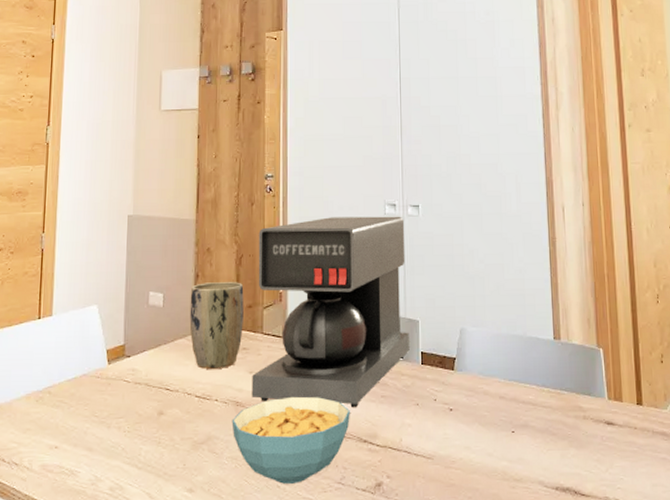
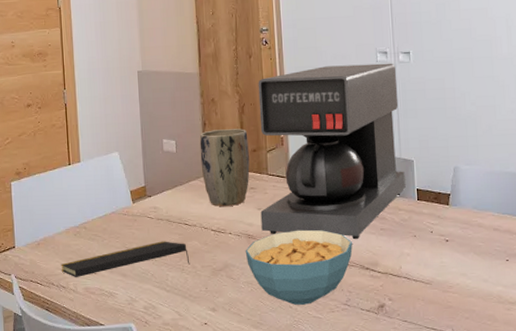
notepad: none [15,409,168,452] -> present [61,241,190,277]

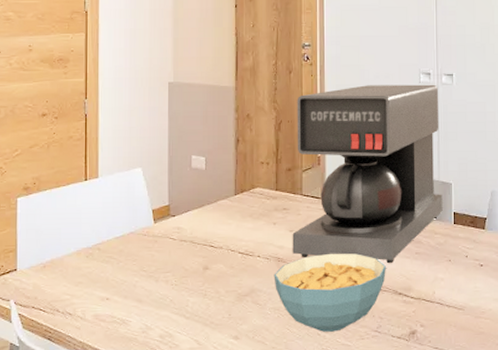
notepad: present [61,241,190,277] -> none [68,264,214,303]
plant pot: present [199,129,250,206] -> none [231,146,283,228]

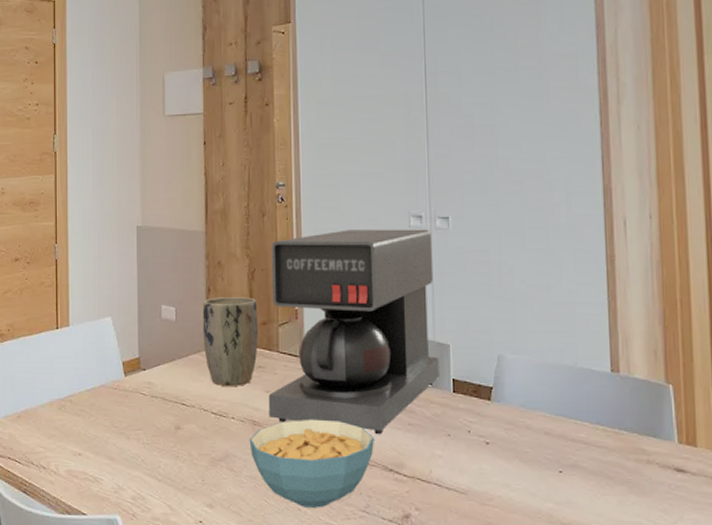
plant pot: none [231,146,283,228] -> present [202,297,258,386]

